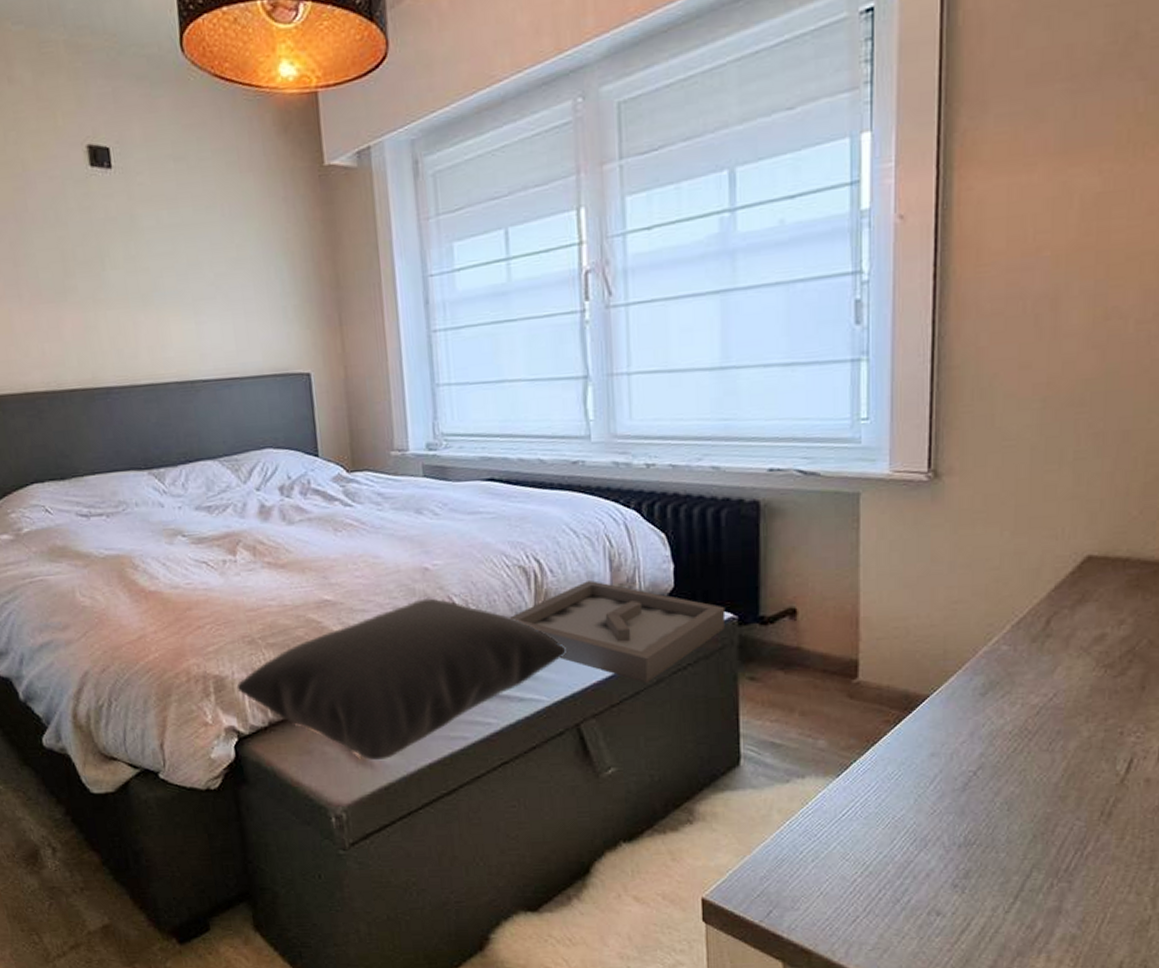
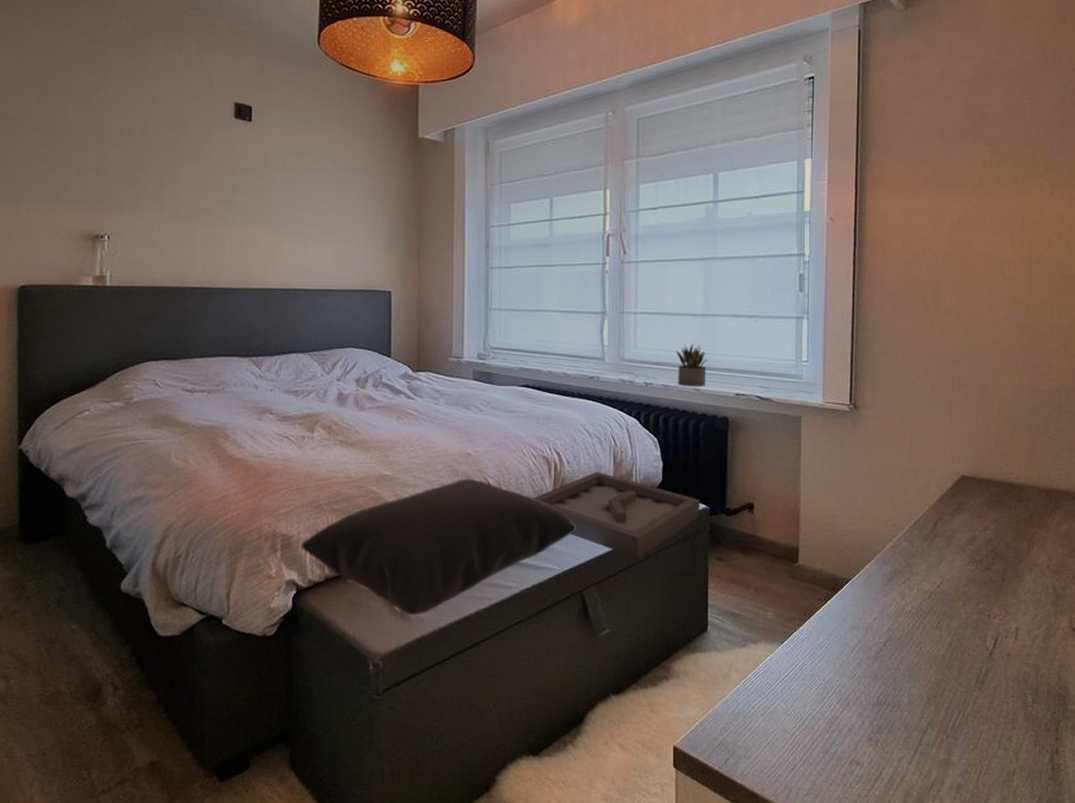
succulent plant: none [685,406,729,466] -> present [676,343,708,387]

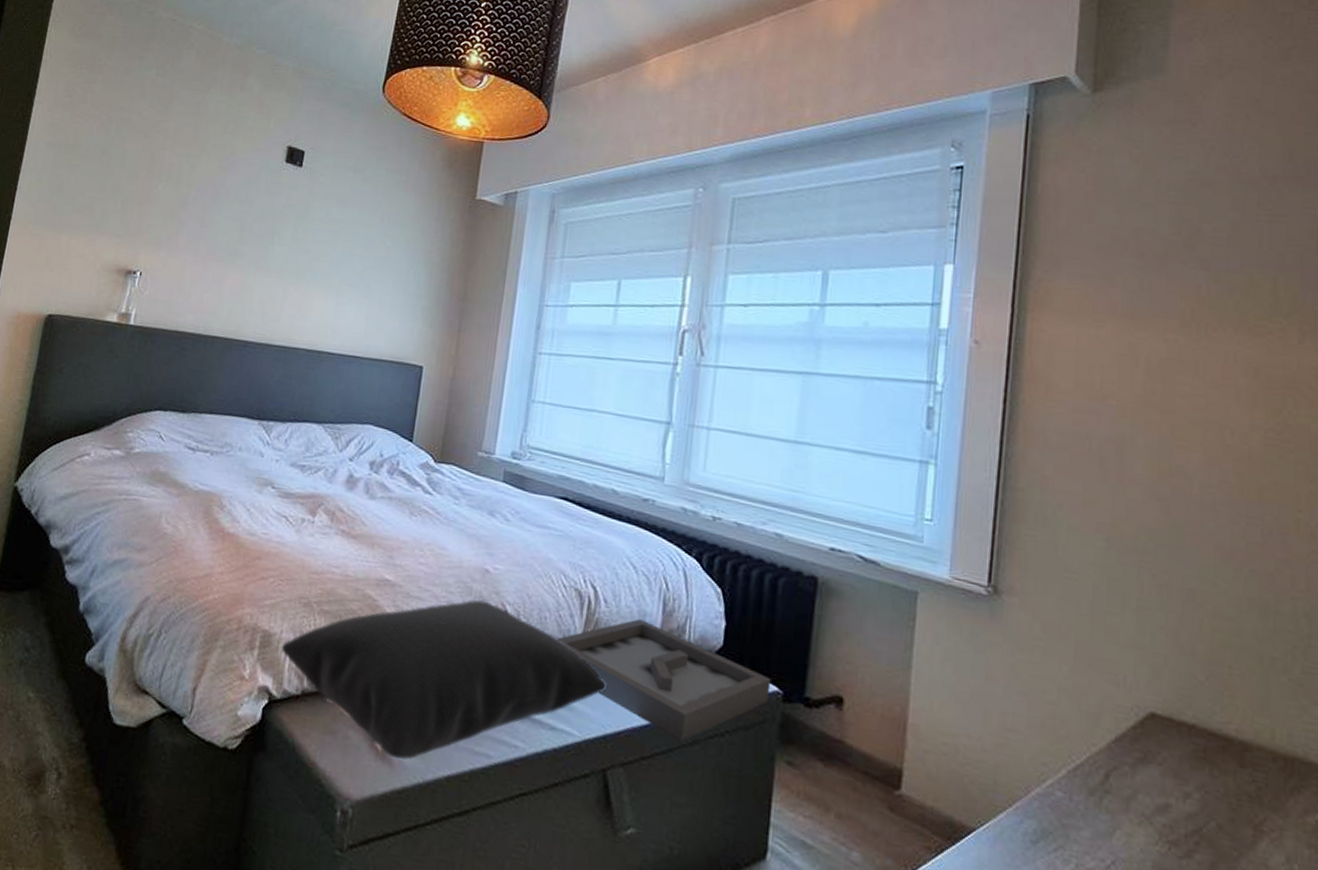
succulent plant: present [676,343,708,387] -> none [755,475,797,533]

